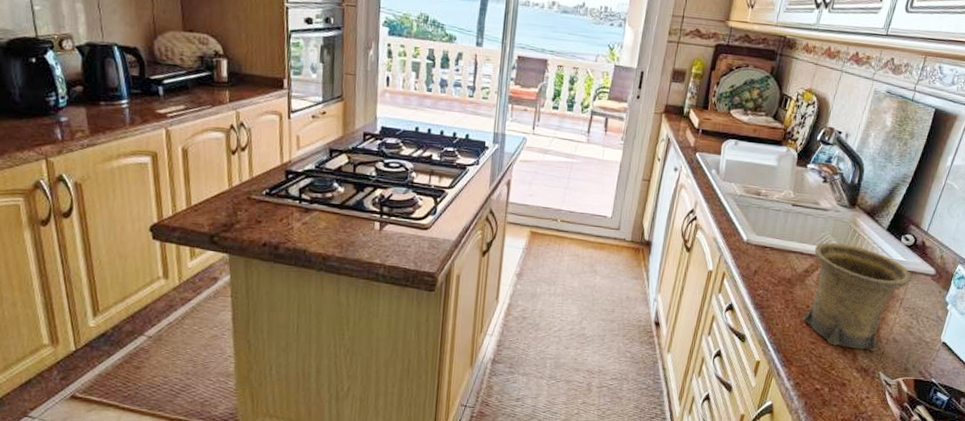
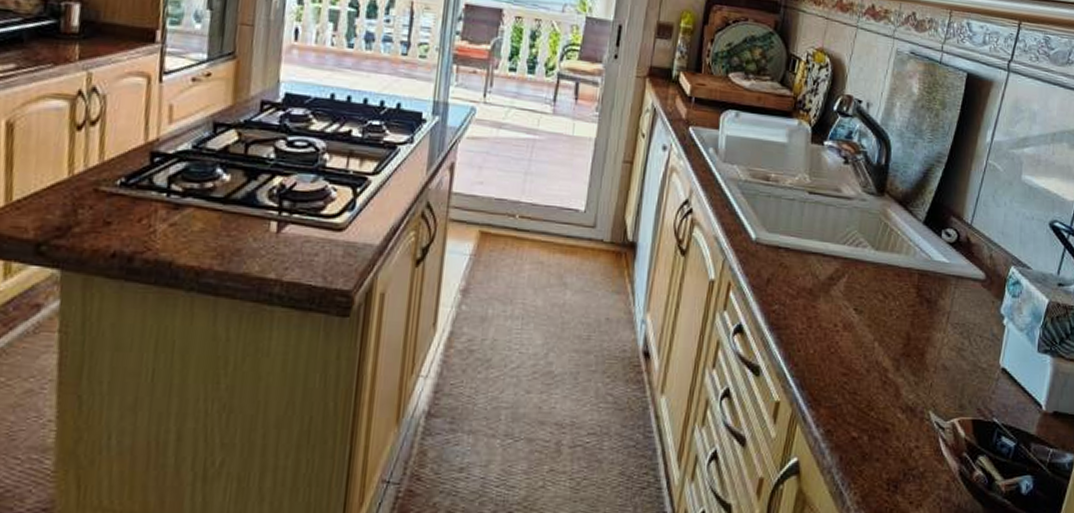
mug: present [802,242,912,351] -> none [829,240,958,382]

